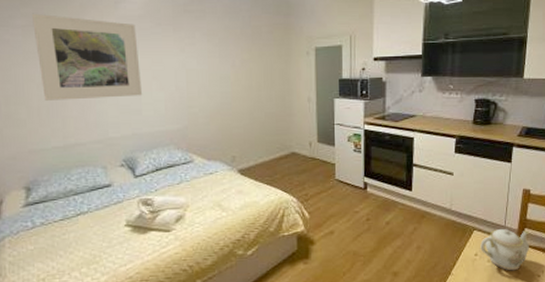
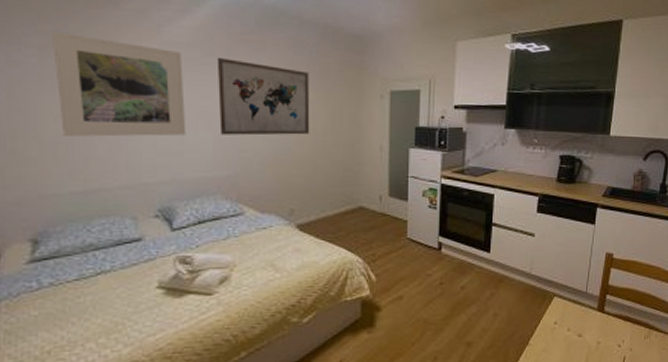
wall art: none [164,26,246,94] -> present [216,57,310,136]
teapot: present [480,229,529,271] -> none [560,295,611,341]

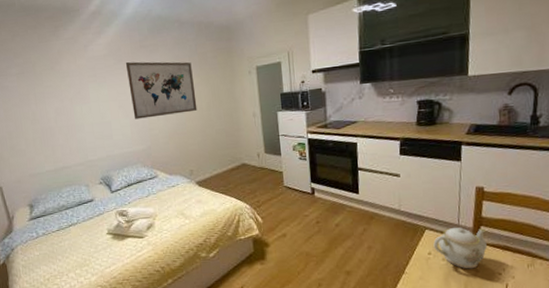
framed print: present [53,31,187,137] -> none [23,62,112,133]
teapot: none [560,295,611,341] -> present [433,227,487,269]

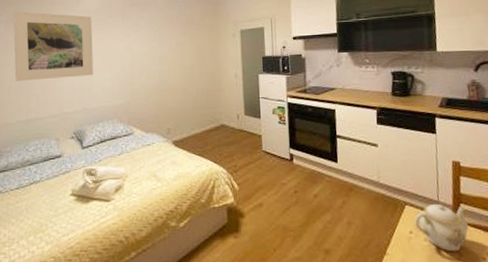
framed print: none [23,62,112,133] -> present [13,11,94,81]
wall art: present [125,61,198,119] -> none [115,17,181,73]

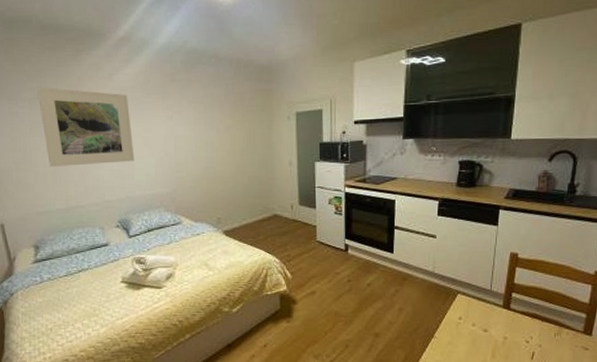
teapot: present [414,204,469,252] -> none [465,293,517,336]

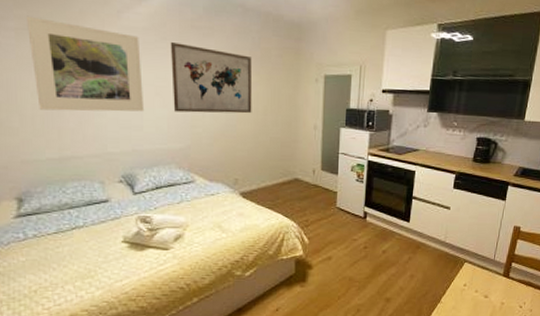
wall art: none [154,95,230,159] -> present [170,41,253,114]

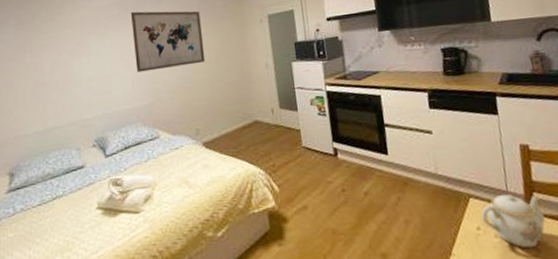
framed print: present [27,15,145,112] -> none [23,12,112,89]
teapot: none [469,263,516,302] -> present [481,194,545,249]

